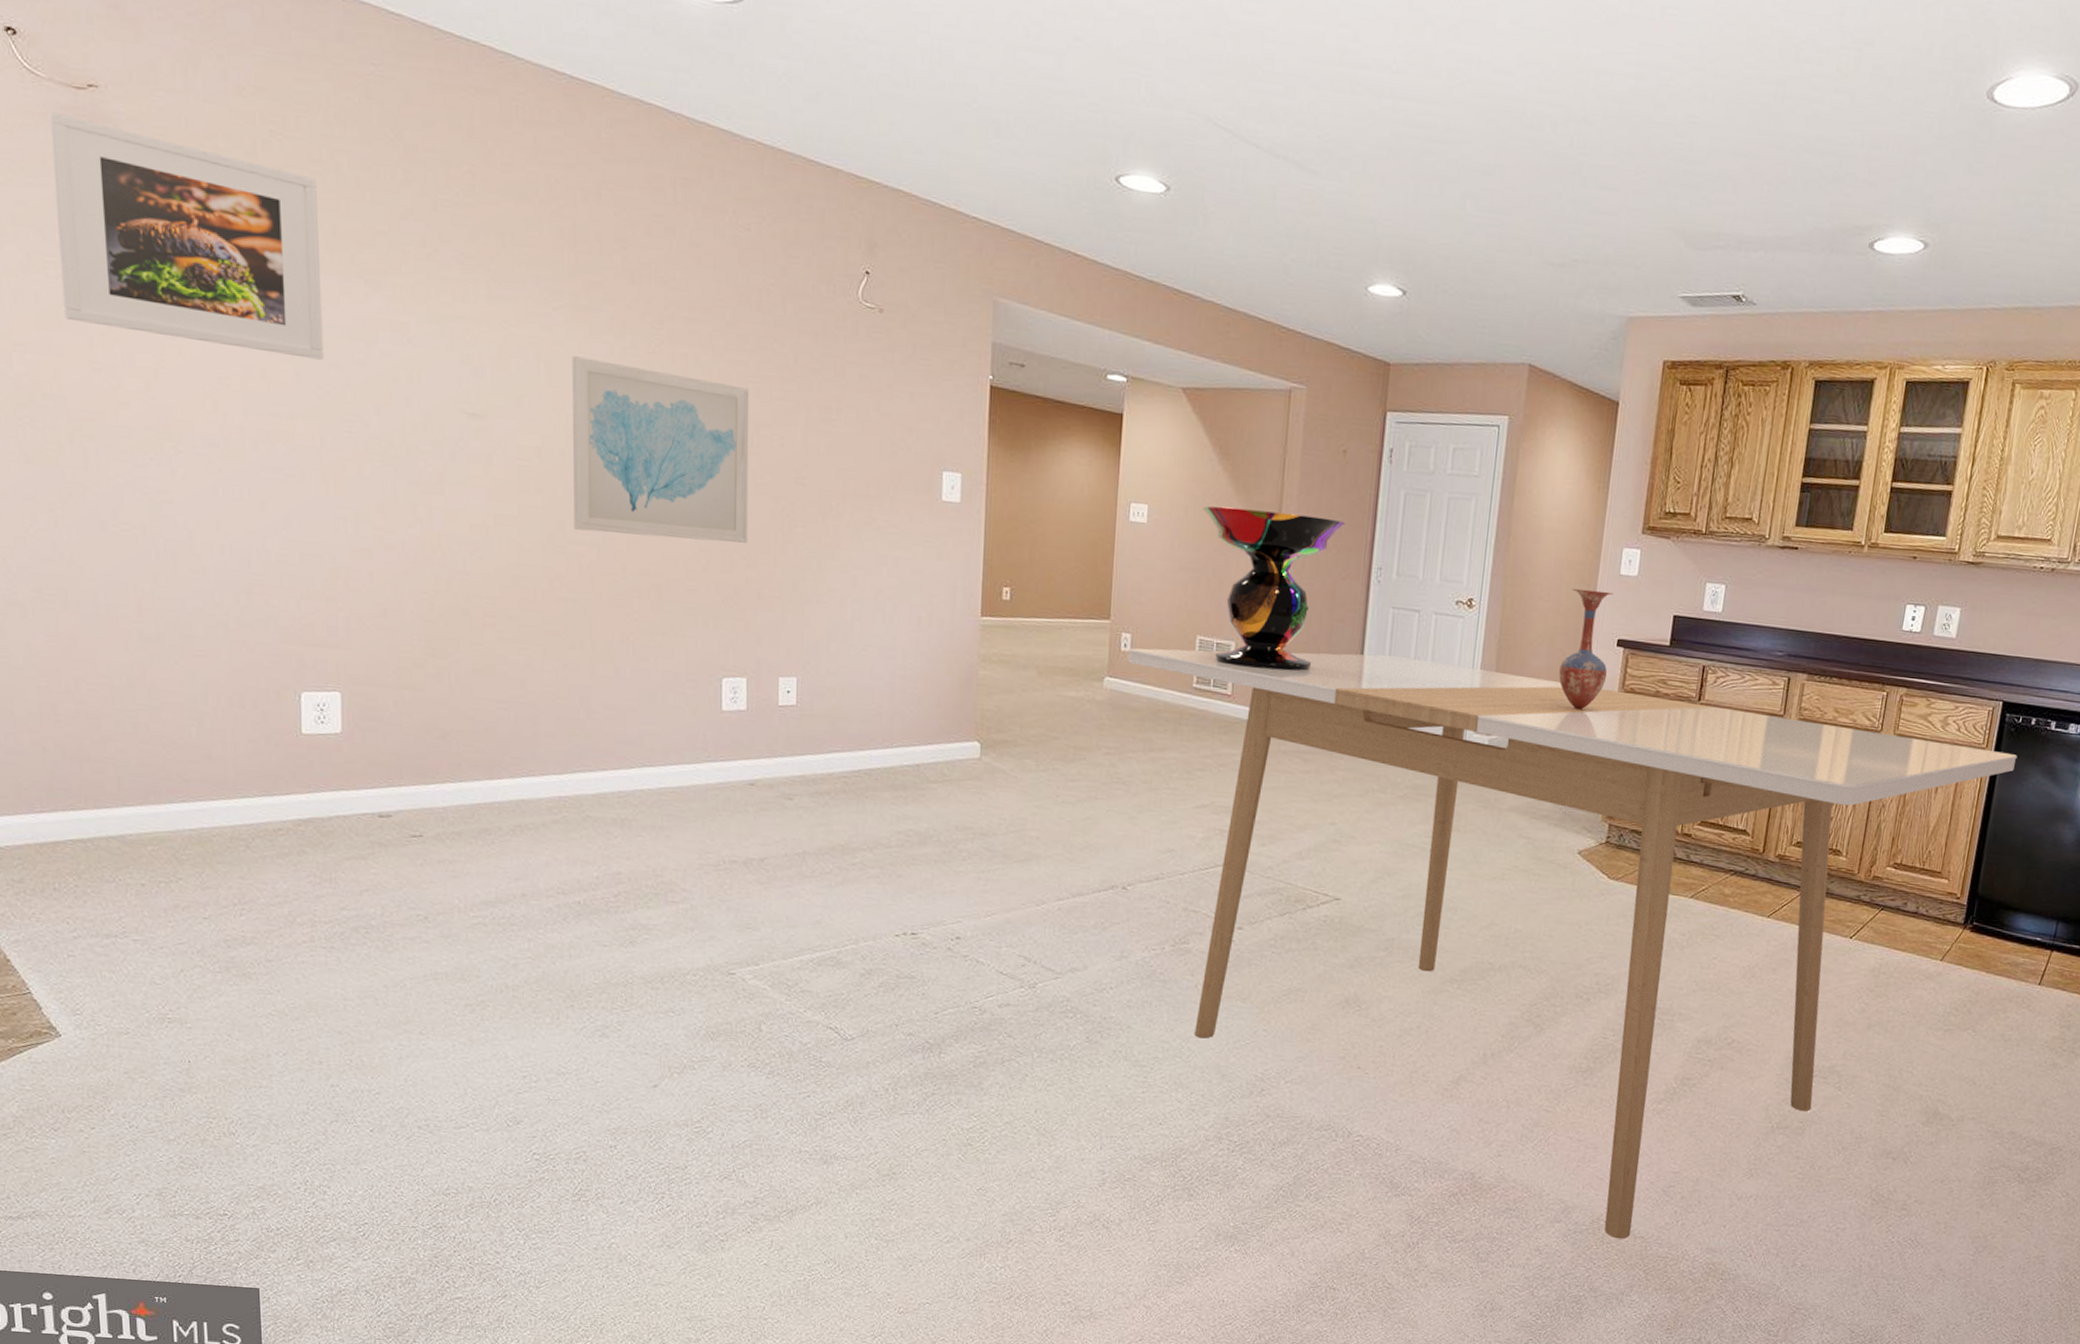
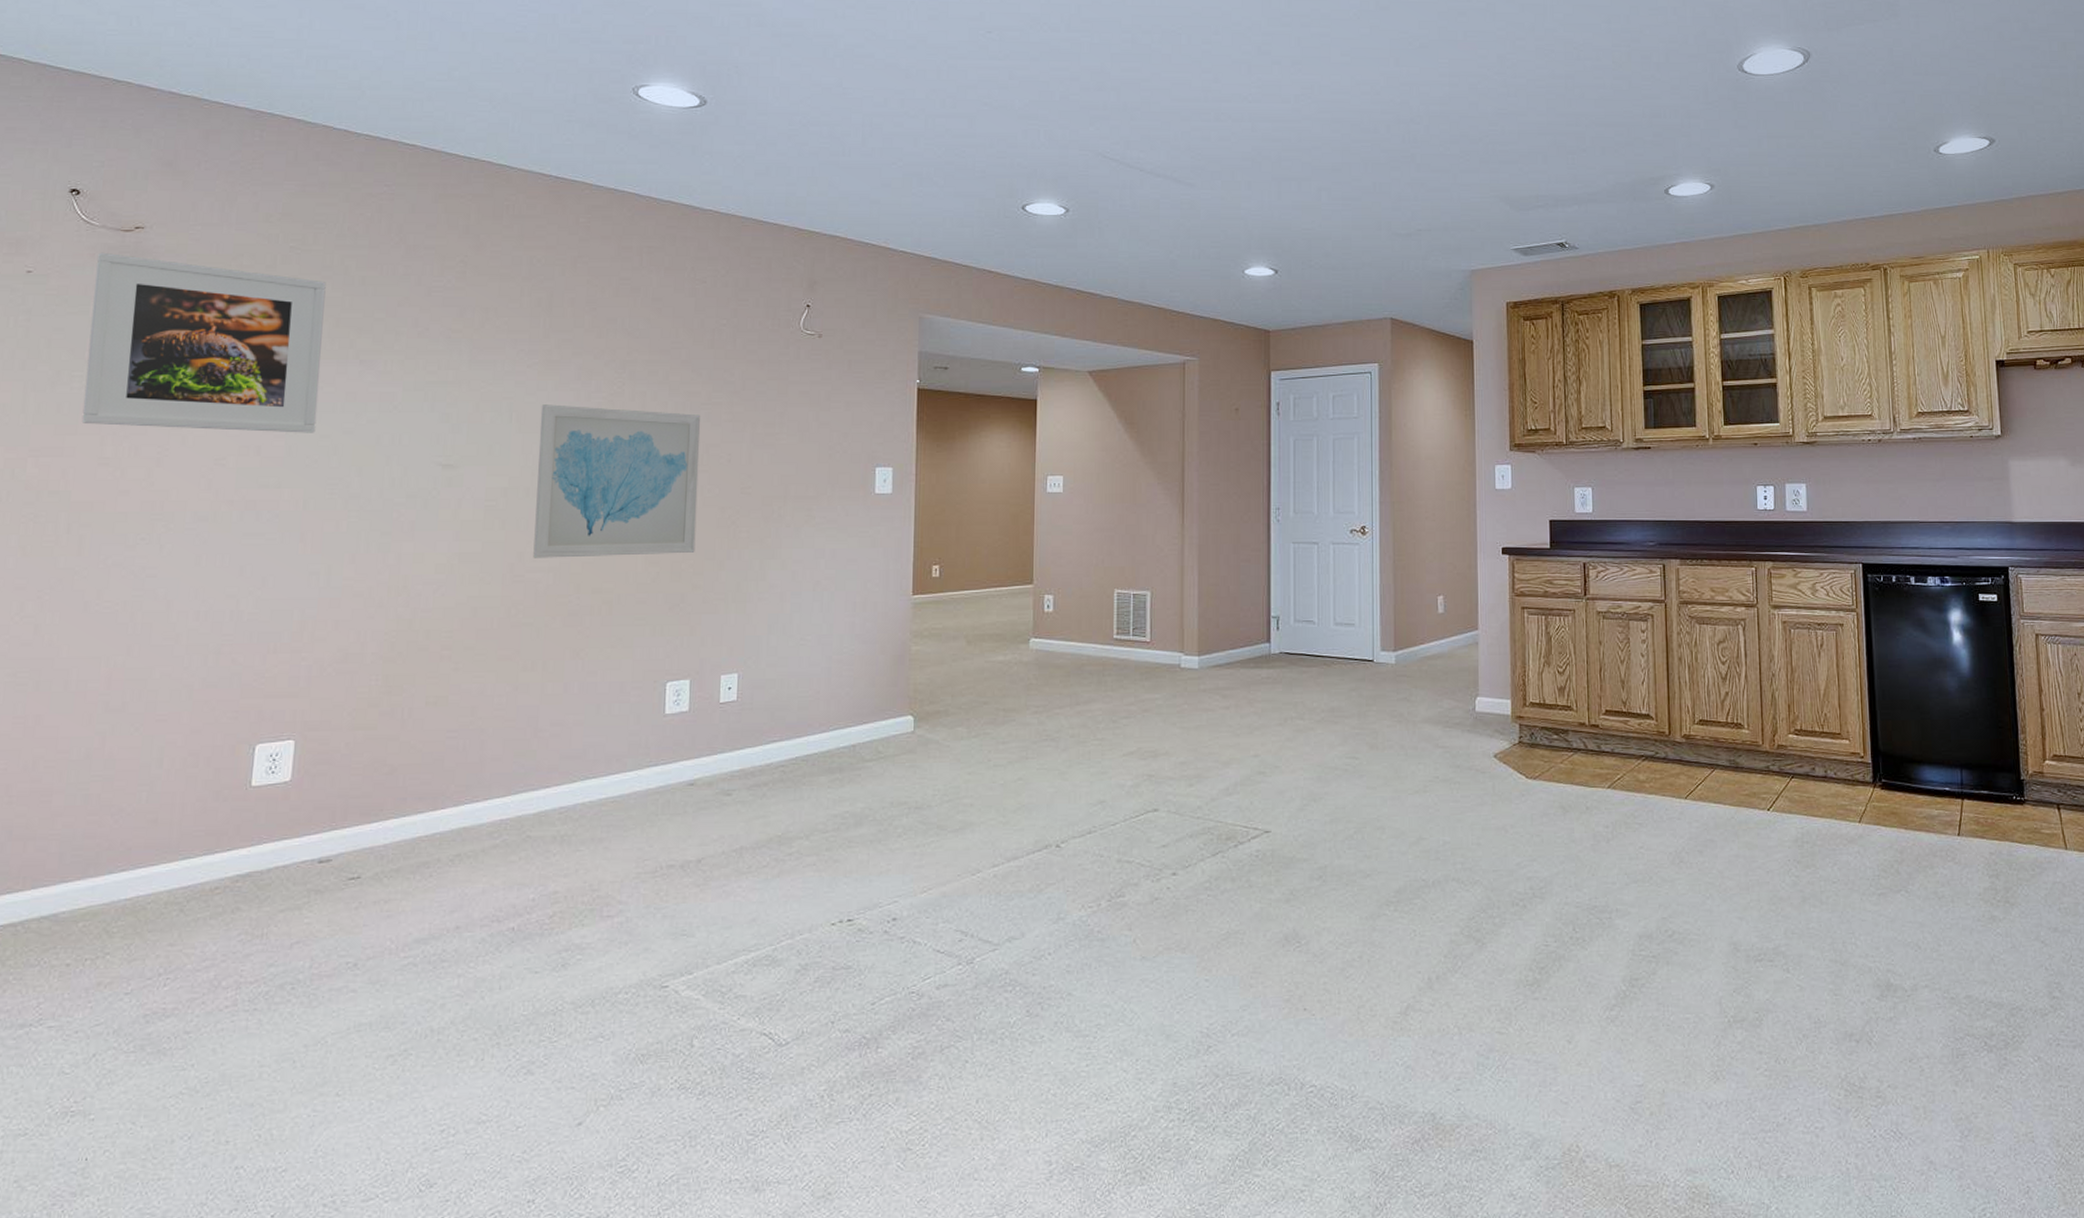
dining table: present [1127,648,2018,1239] -> none [1050,586,1887,1171]
decorative bowl: present [1203,506,1346,671] -> none [1113,469,1243,613]
vase: present [1559,588,1614,711] -> none [1453,506,1497,618]

